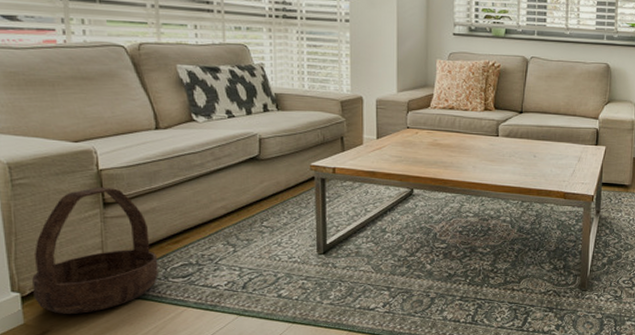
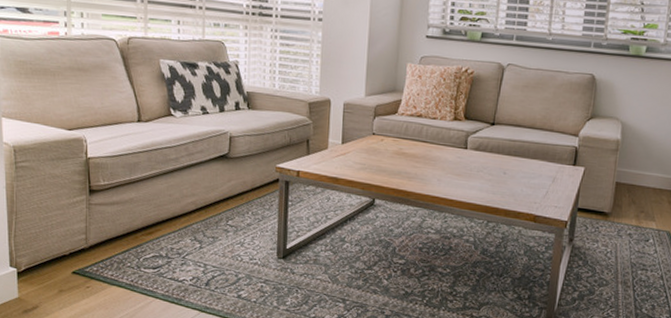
basket: present [32,186,159,314] -> none [27,174,133,294]

